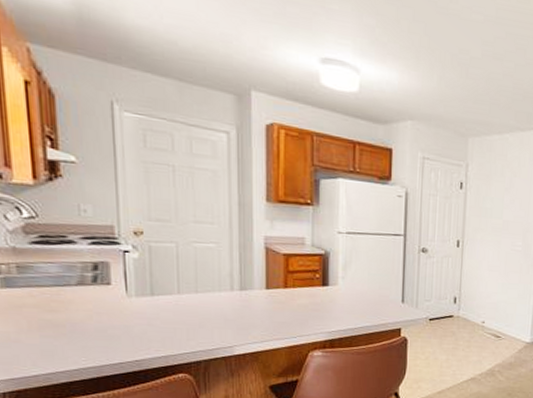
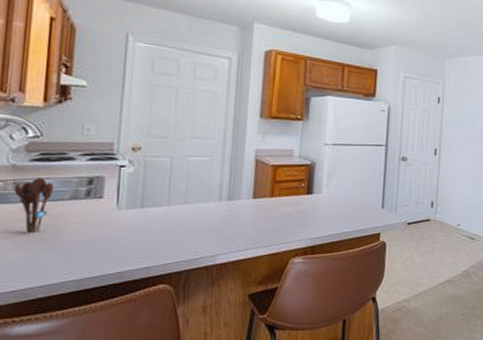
utensil holder: none [17,261,59,318] -> present [13,178,54,233]

